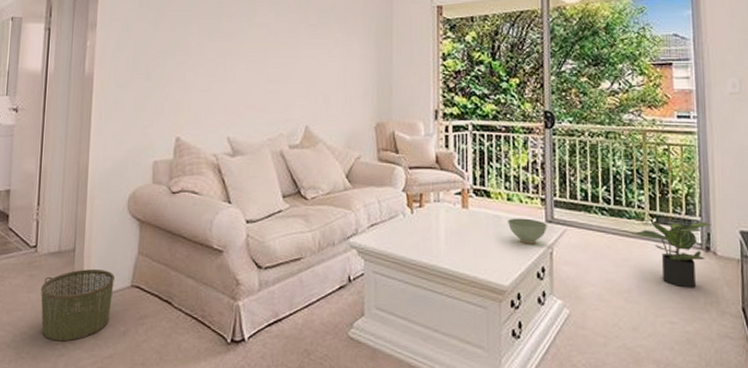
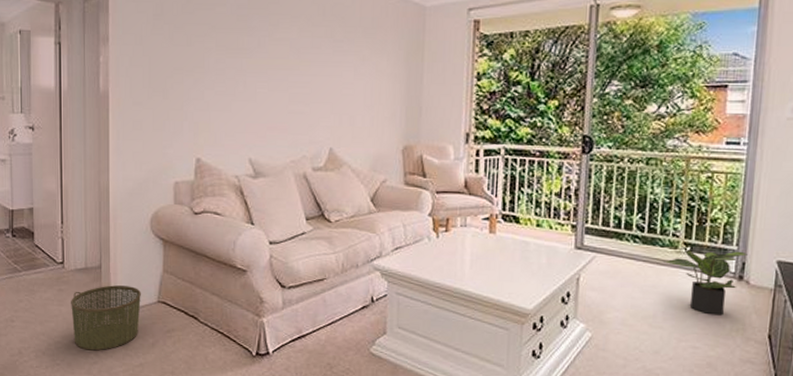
bowl: present [508,218,547,244] -> none [536,244,576,270]

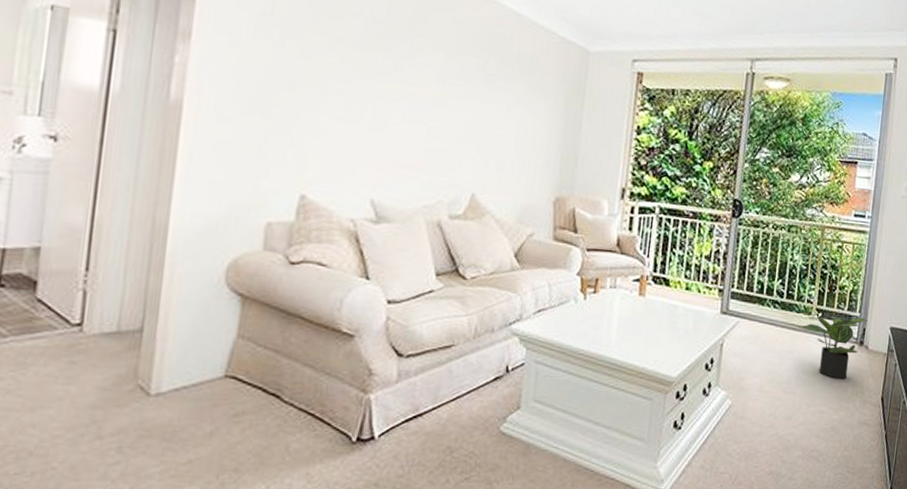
basket: present [71,285,141,351] -> none [85,355,201,446]

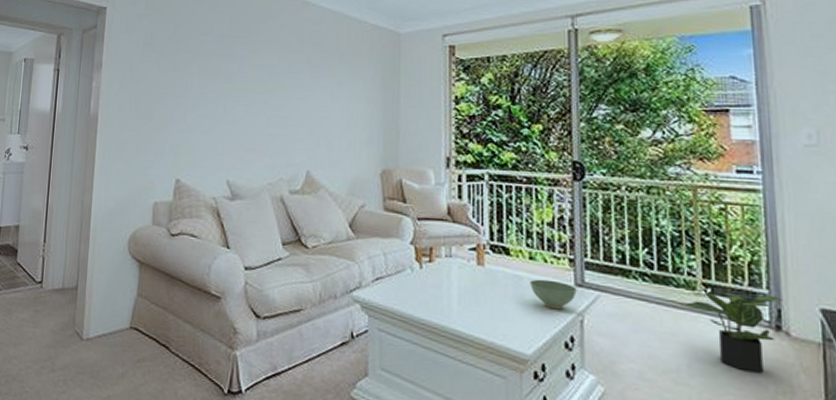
bowl: none [683,308,722,335] -> present [530,279,577,310]

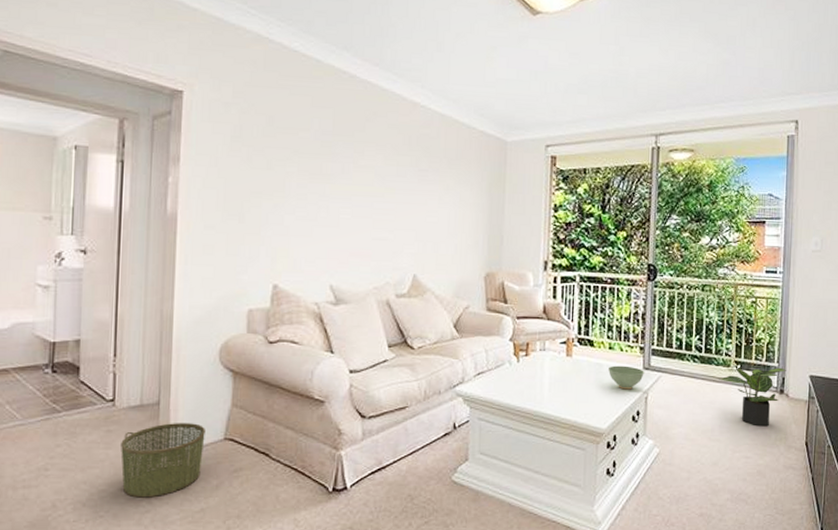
basket: none [44,307,114,379] -> present [120,423,205,498]

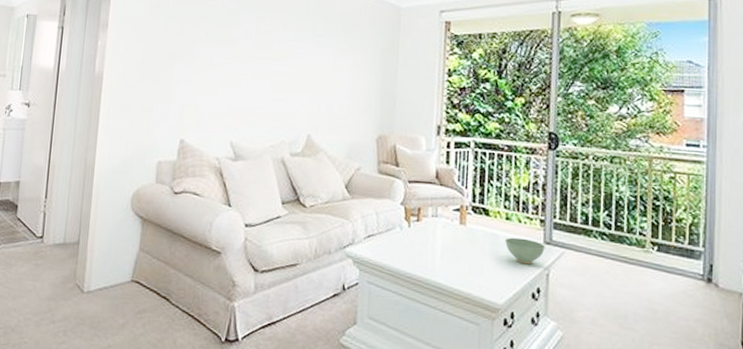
basket: present [120,423,205,498] -> none [44,261,116,330]
potted plant: present [719,367,786,427] -> none [632,248,714,319]

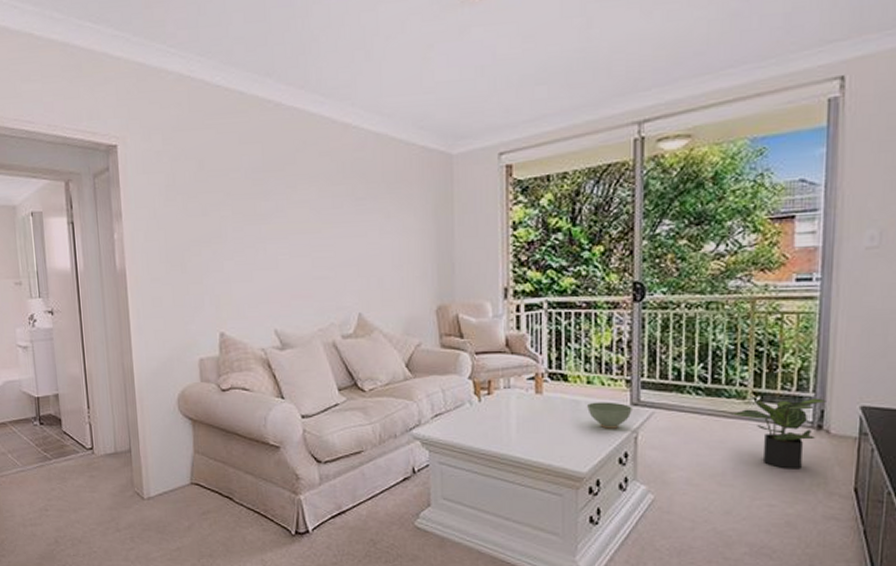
potted plant: none [632,248,714,319] -> present [731,398,826,469]

